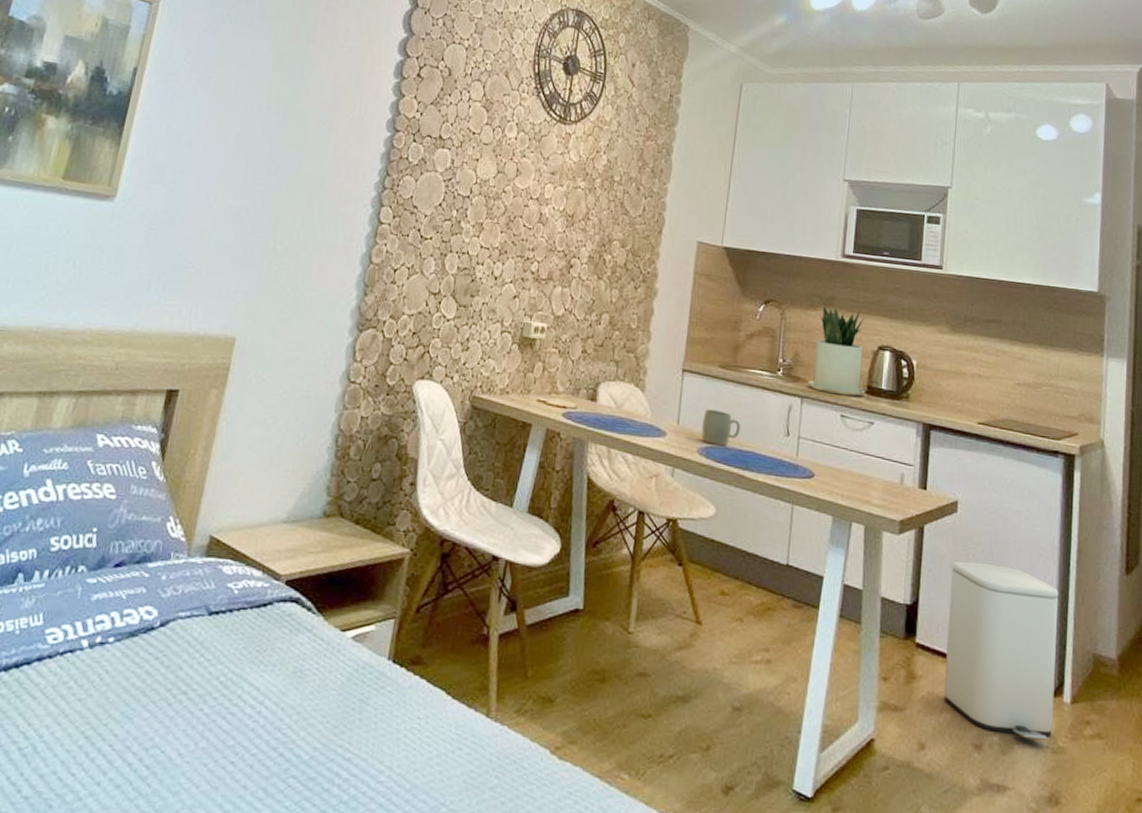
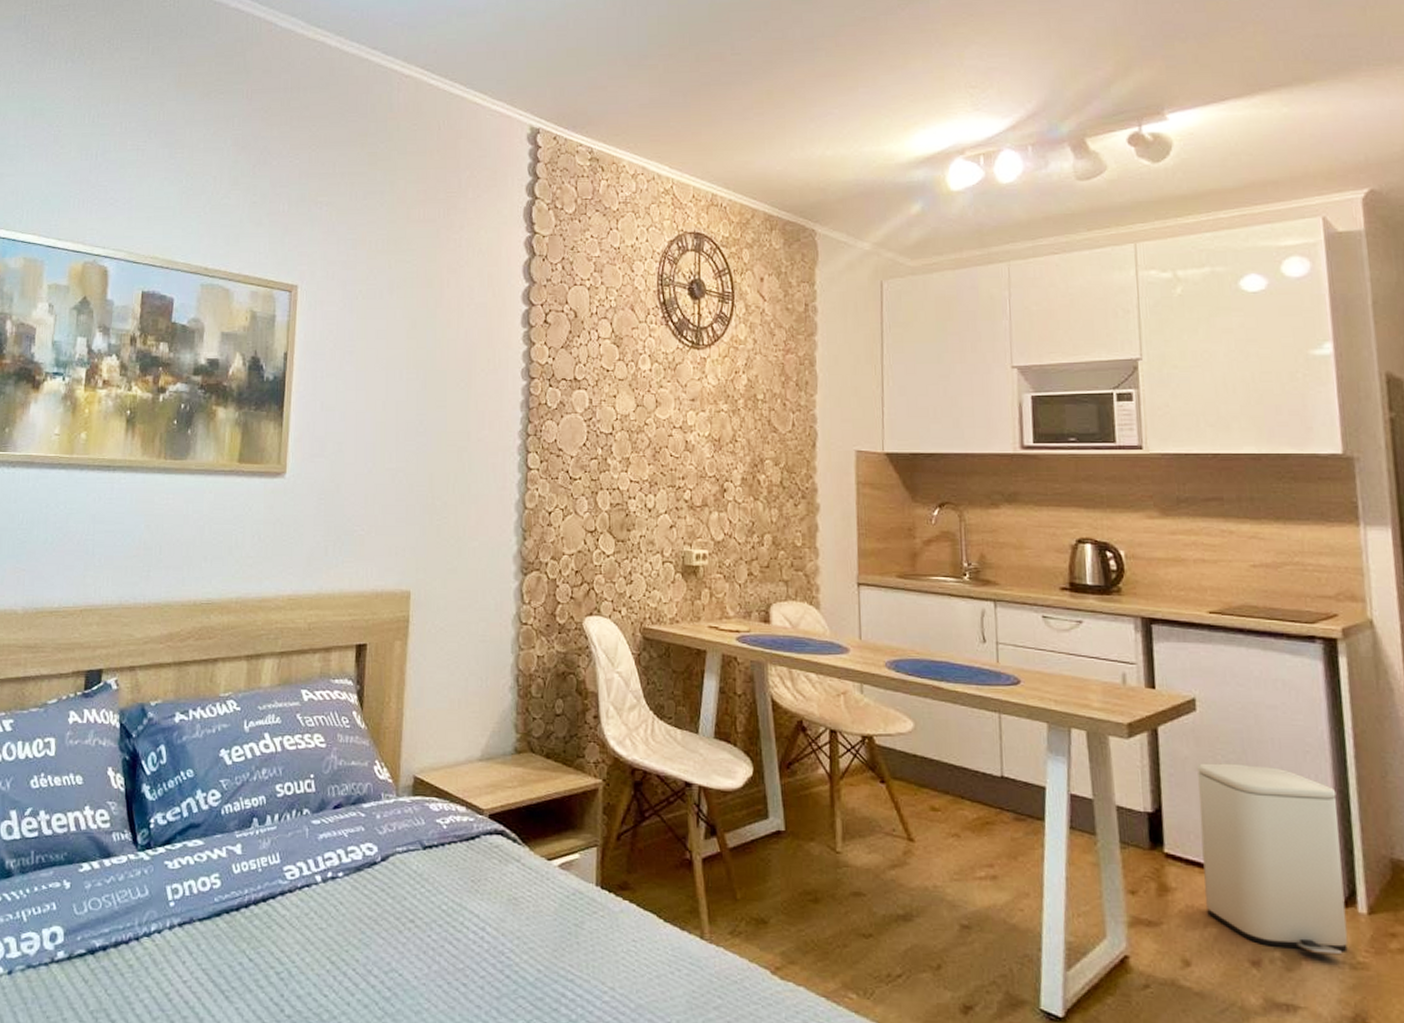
mug: present [701,409,741,446] -> none [887,622,930,657]
planter: present [807,306,866,397] -> none [999,502,1069,595]

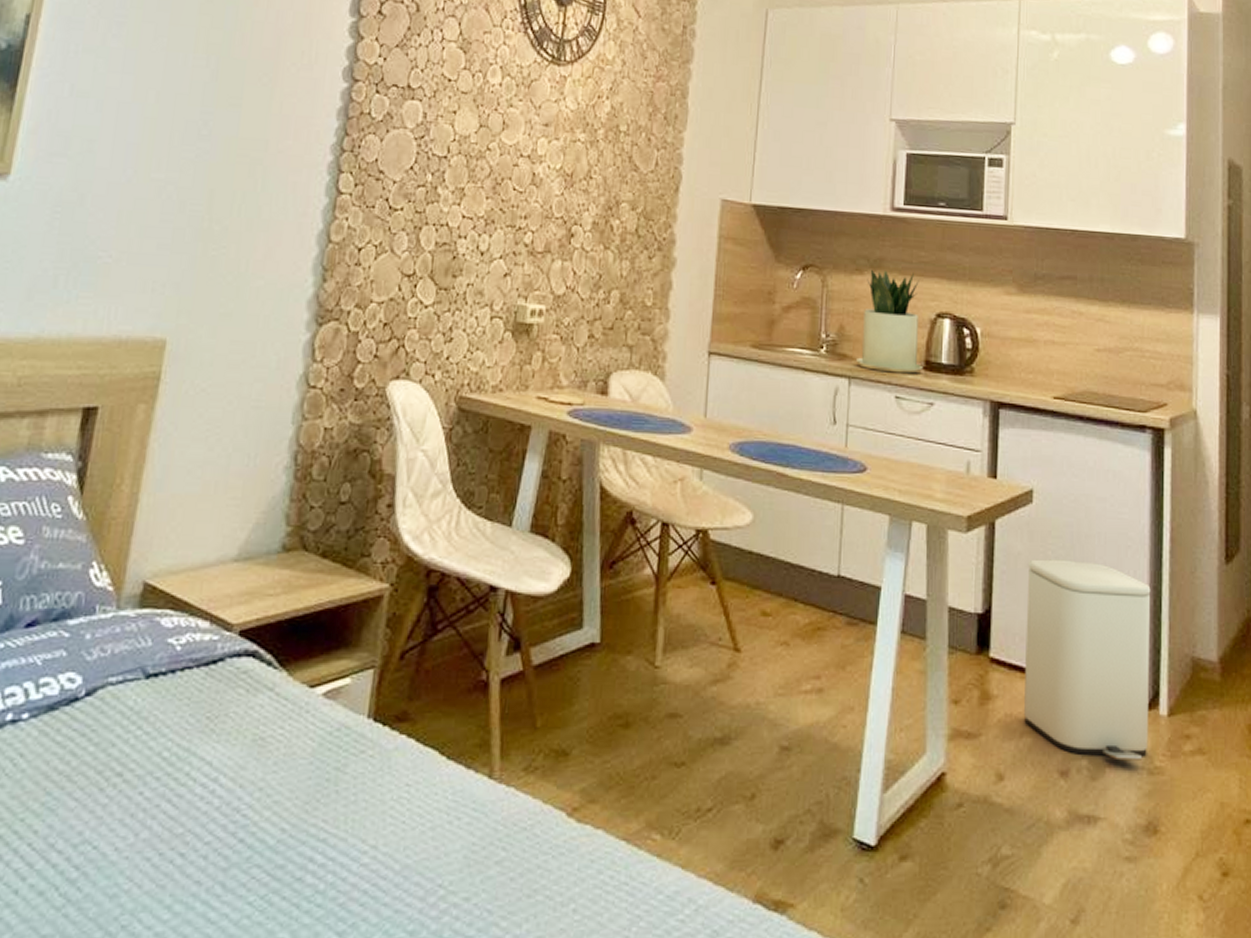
planter: none [999,502,1069,595] -> present [855,269,924,374]

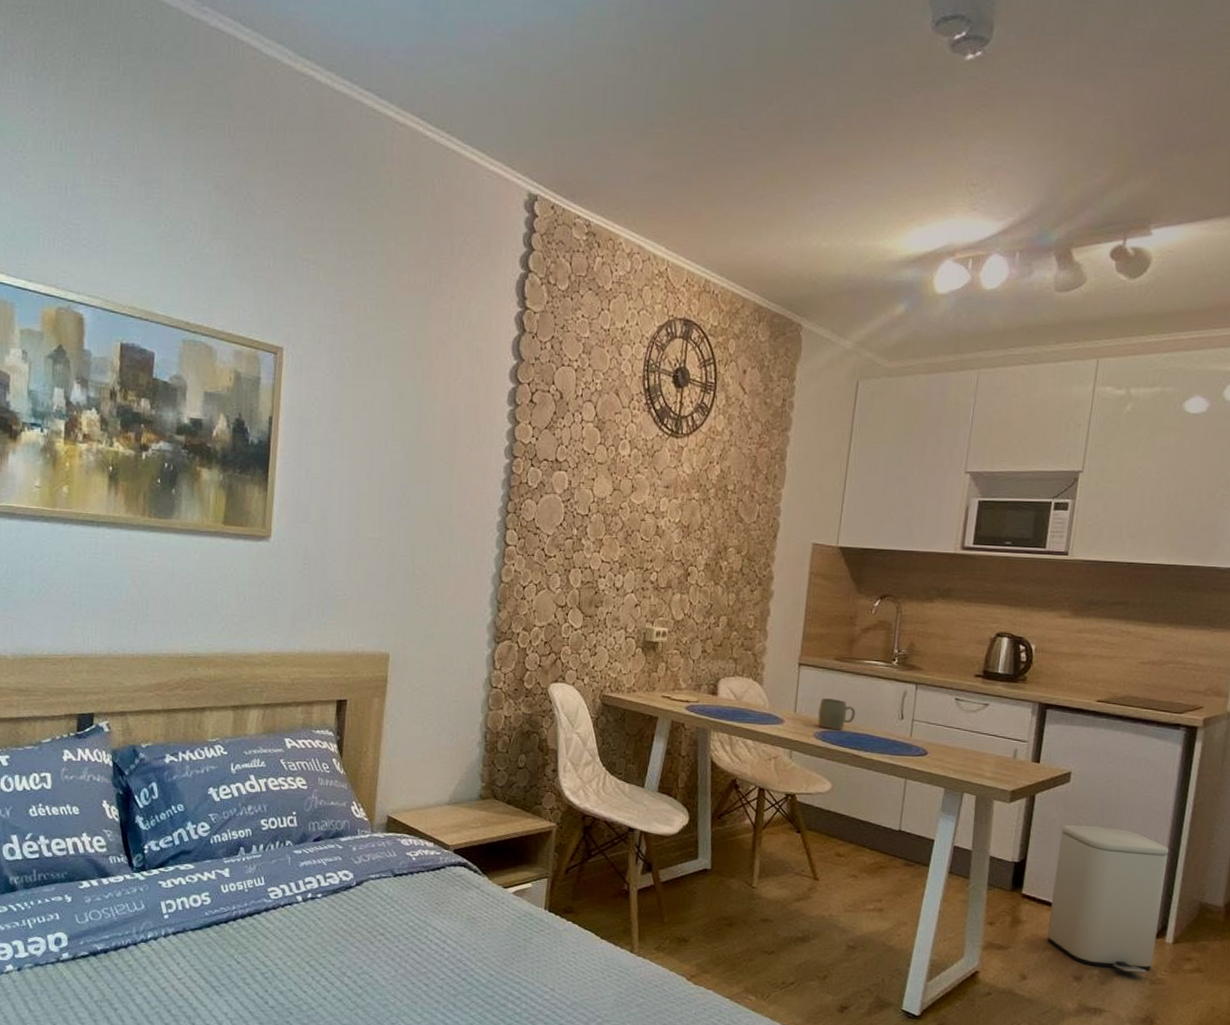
mug: none [733,398,779,439] -> present [817,698,856,730]
planter: present [855,269,924,374] -> none [922,597,983,681]

